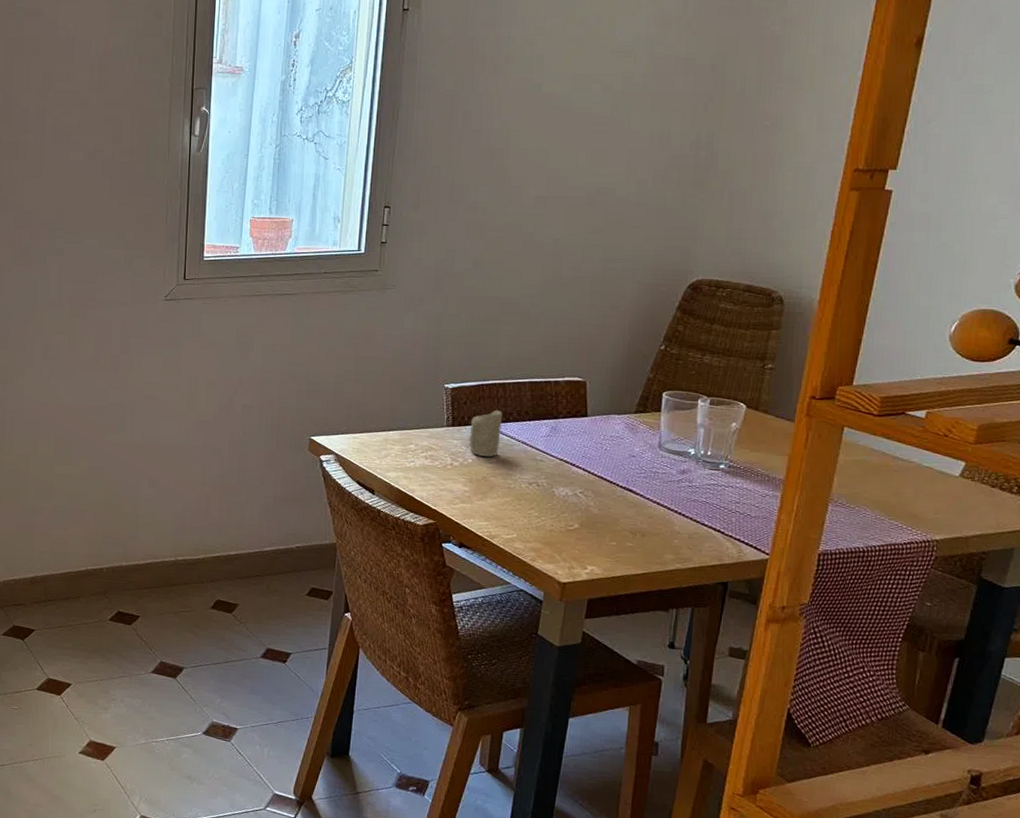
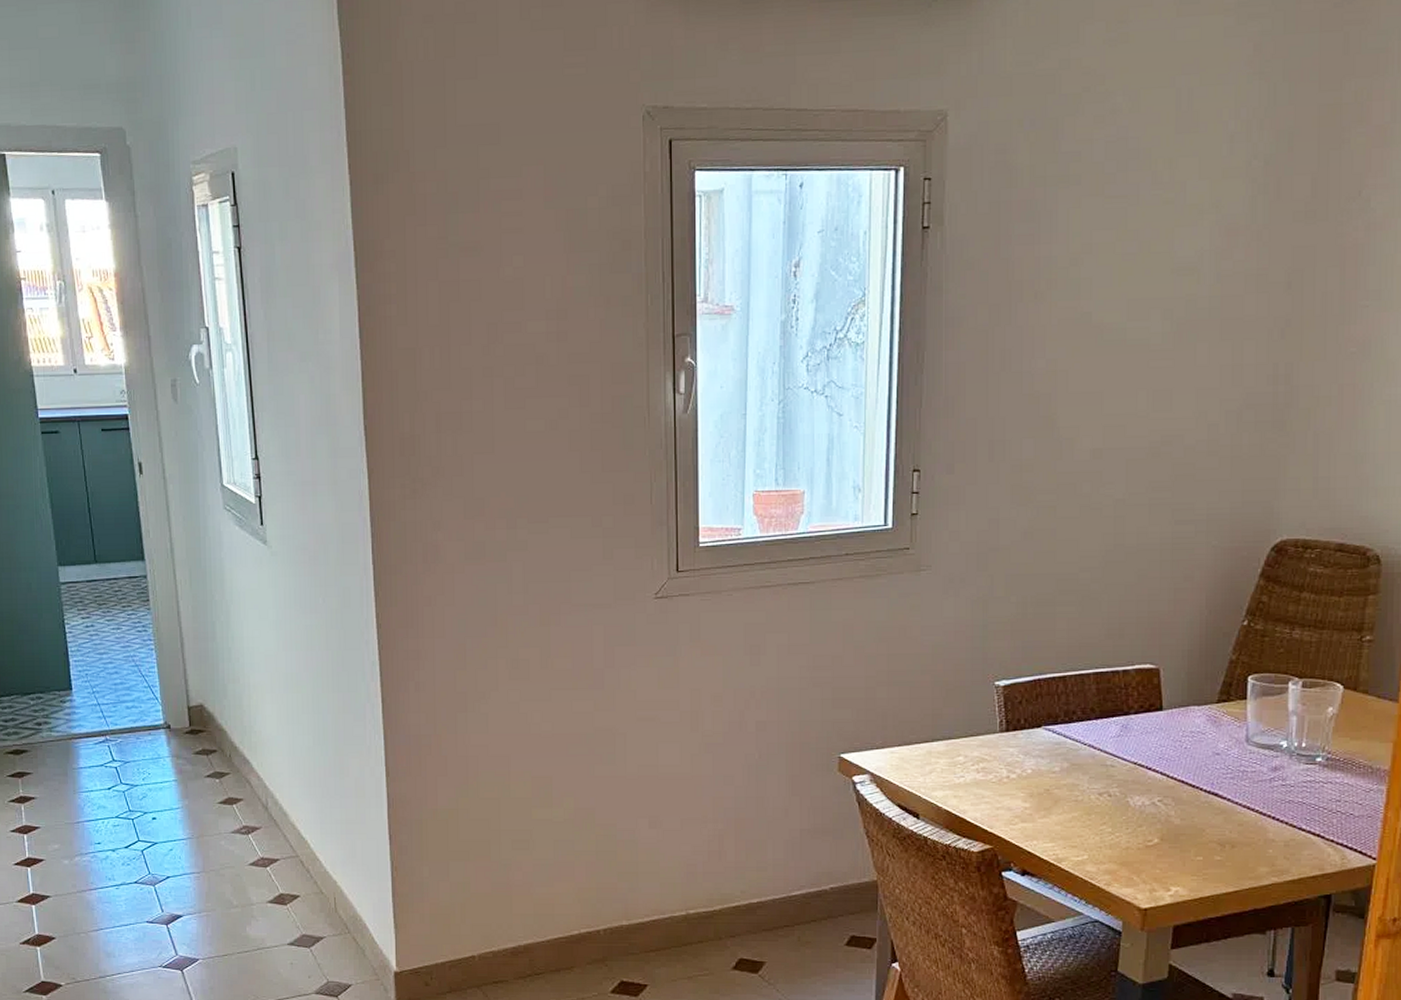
candle: present [469,409,503,457] -> none [1027,708,1065,765]

